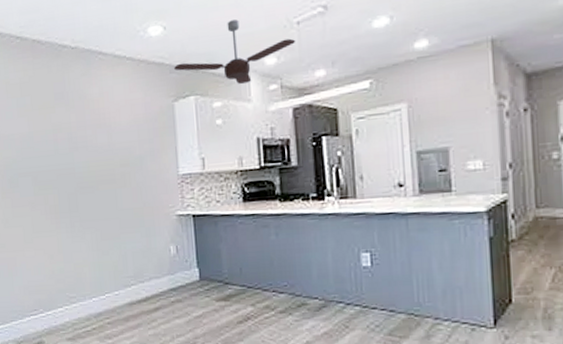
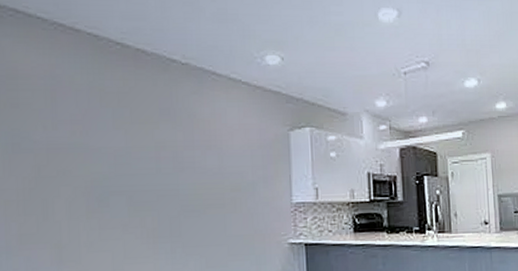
ceiling fan: present [174,19,296,85] -> none [291,62,403,122]

